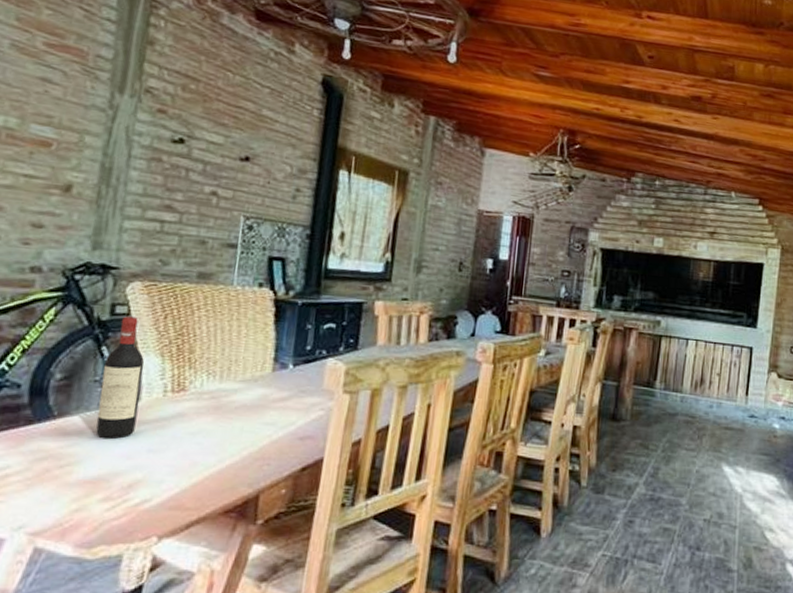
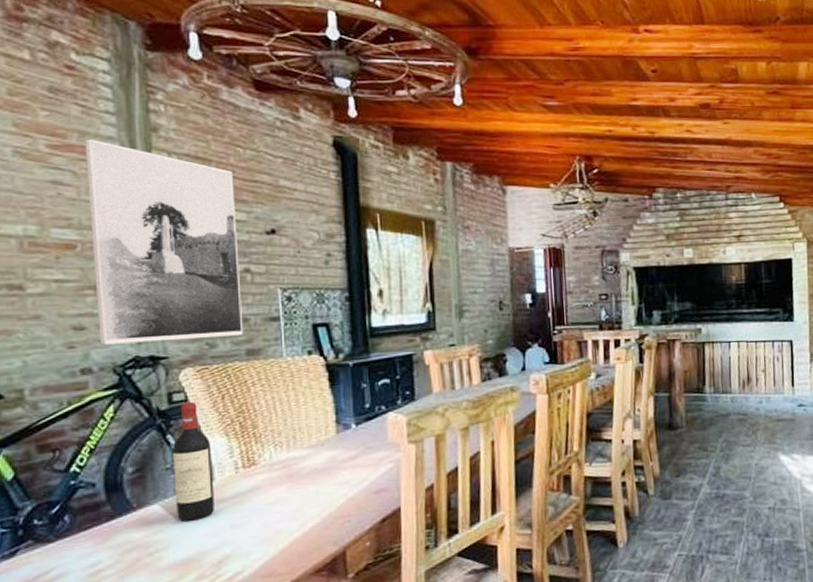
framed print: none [55,42,219,257] -> present [85,139,244,345]

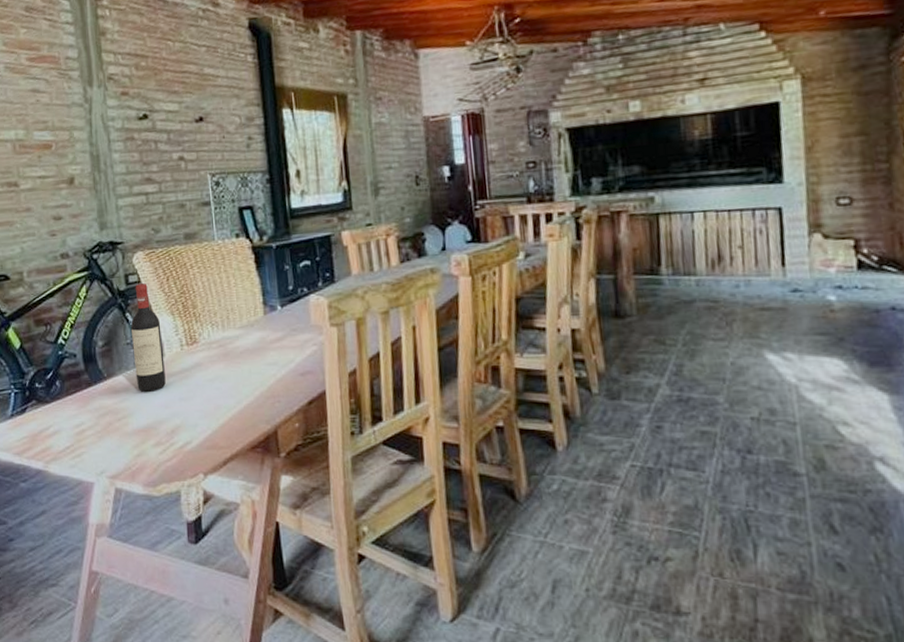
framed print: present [85,139,244,345] -> none [53,48,181,232]

